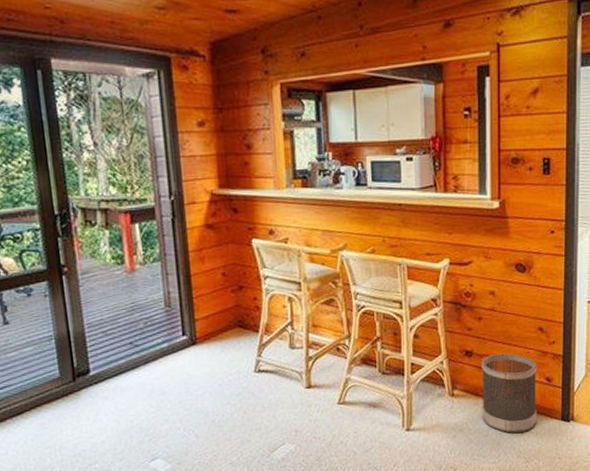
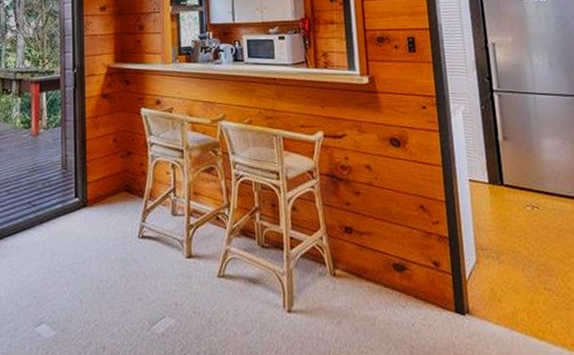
wastebasket: present [481,353,537,433] -> none [362,231,428,324]

